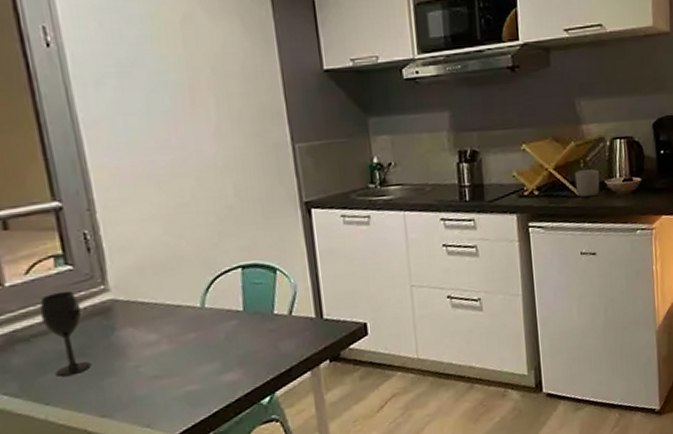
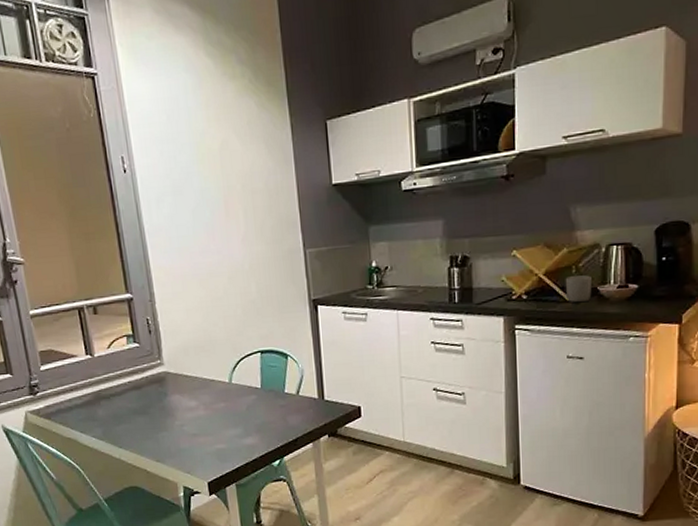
wine glass: present [39,290,92,377] -> none [116,363,151,428]

